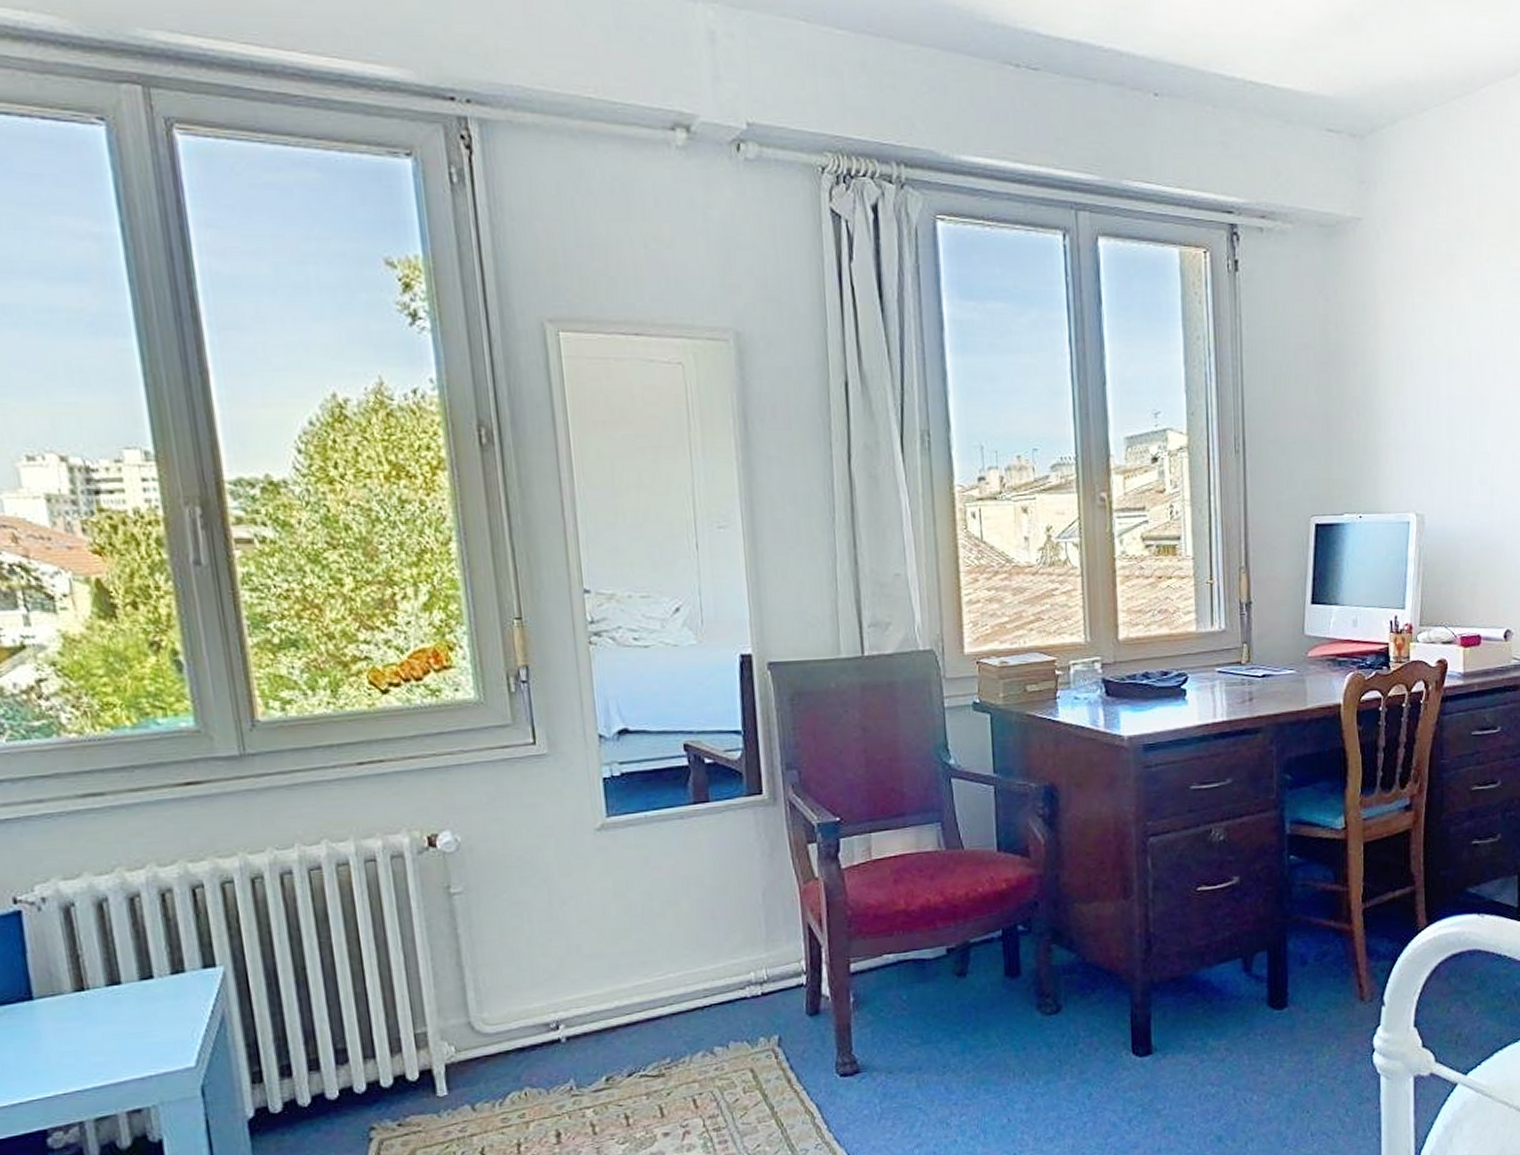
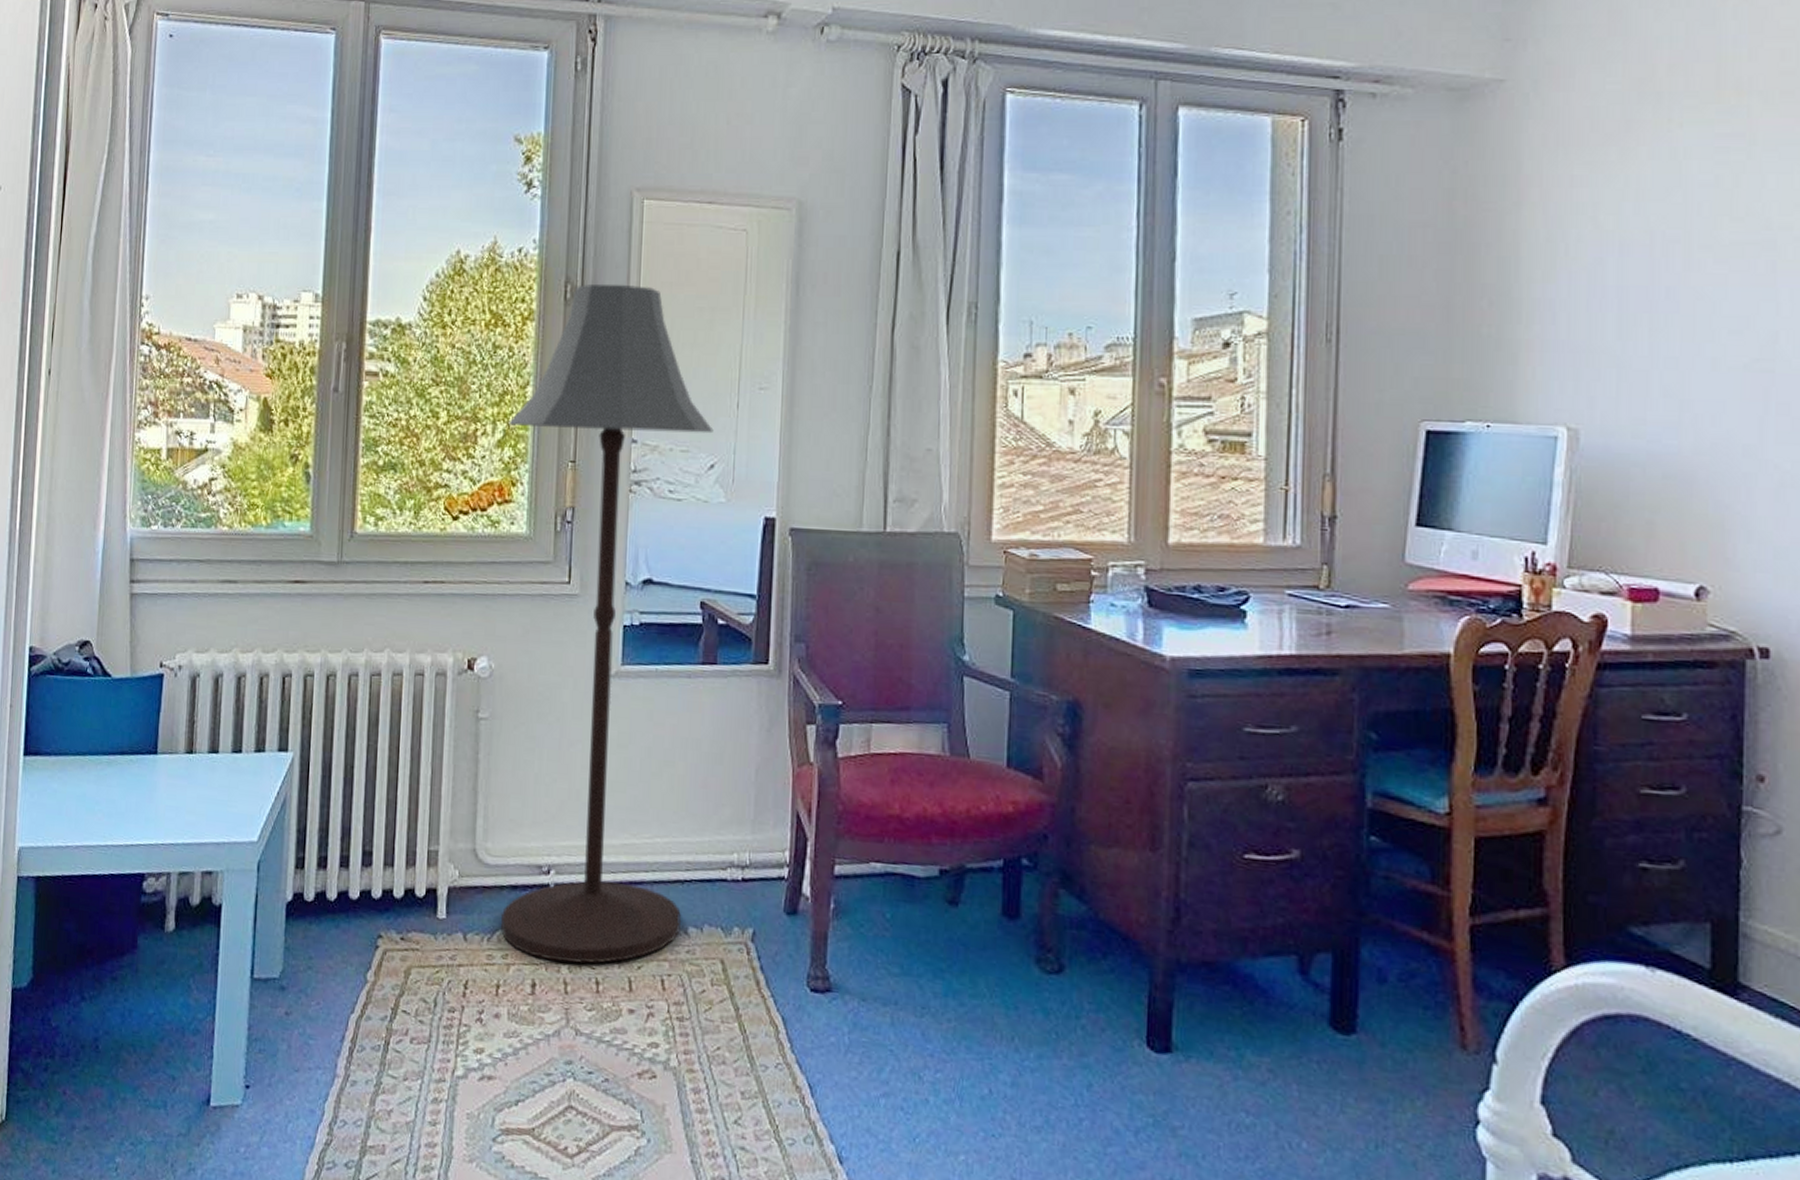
floor lamp: none [433,425,707,1110] -> present [500,283,714,964]

